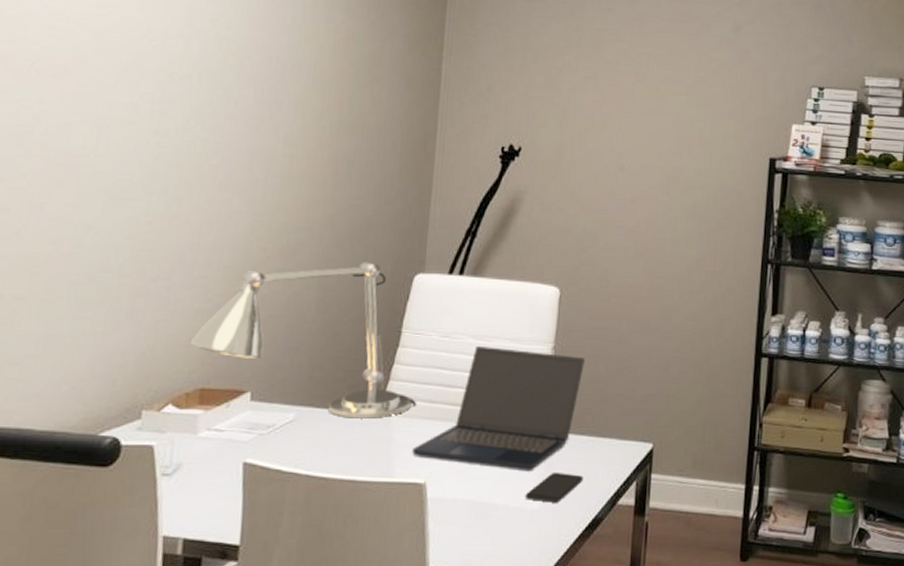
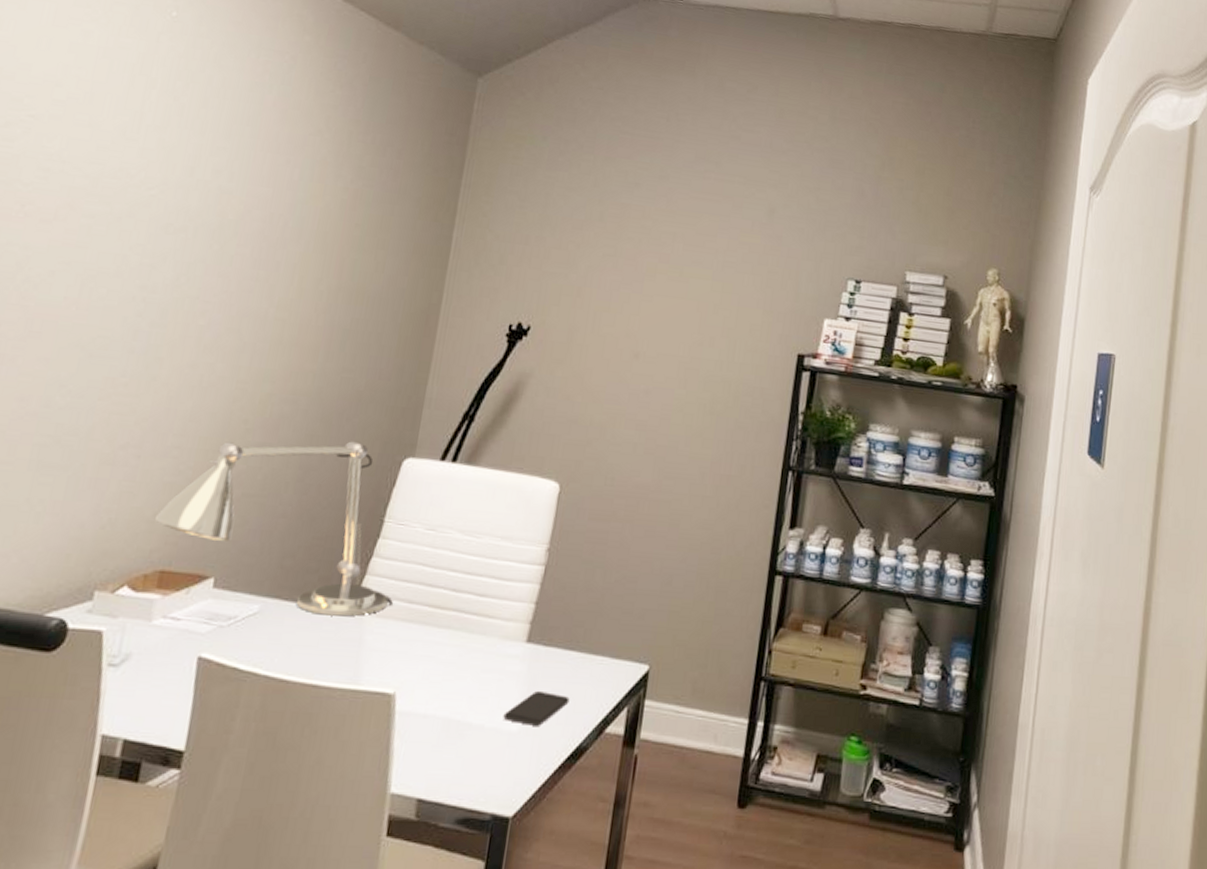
laptop: present [412,345,585,470] -> none [383,541,581,687]

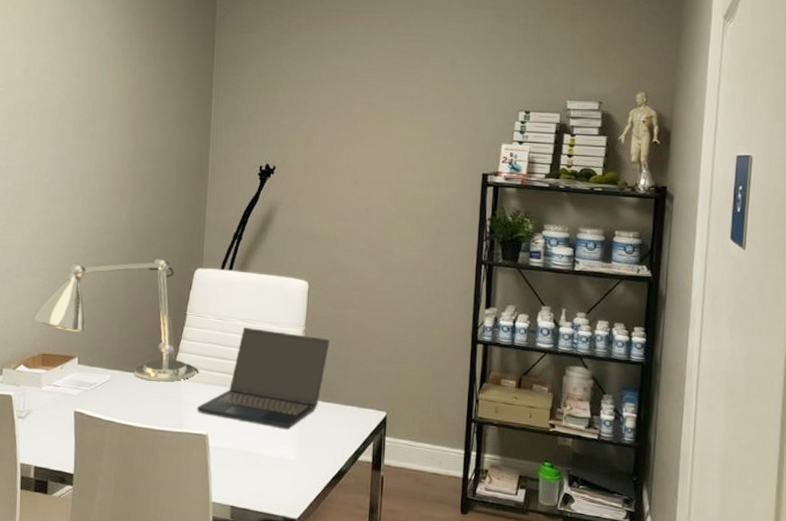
laptop: none [383,541,581,687] -> present [197,327,330,429]
mobile phone: present [503,690,570,726] -> none [284,431,330,456]

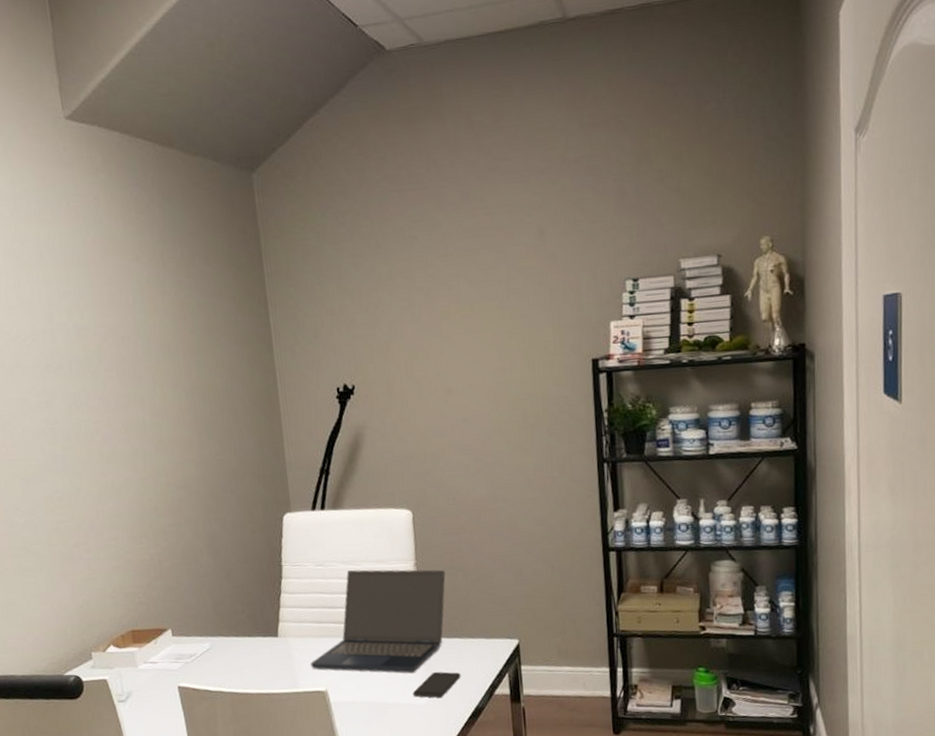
desk lamp: present [34,258,199,382] -> none [114,508,306,643]
mobile phone: none [284,431,330,456] -> present [412,671,461,698]

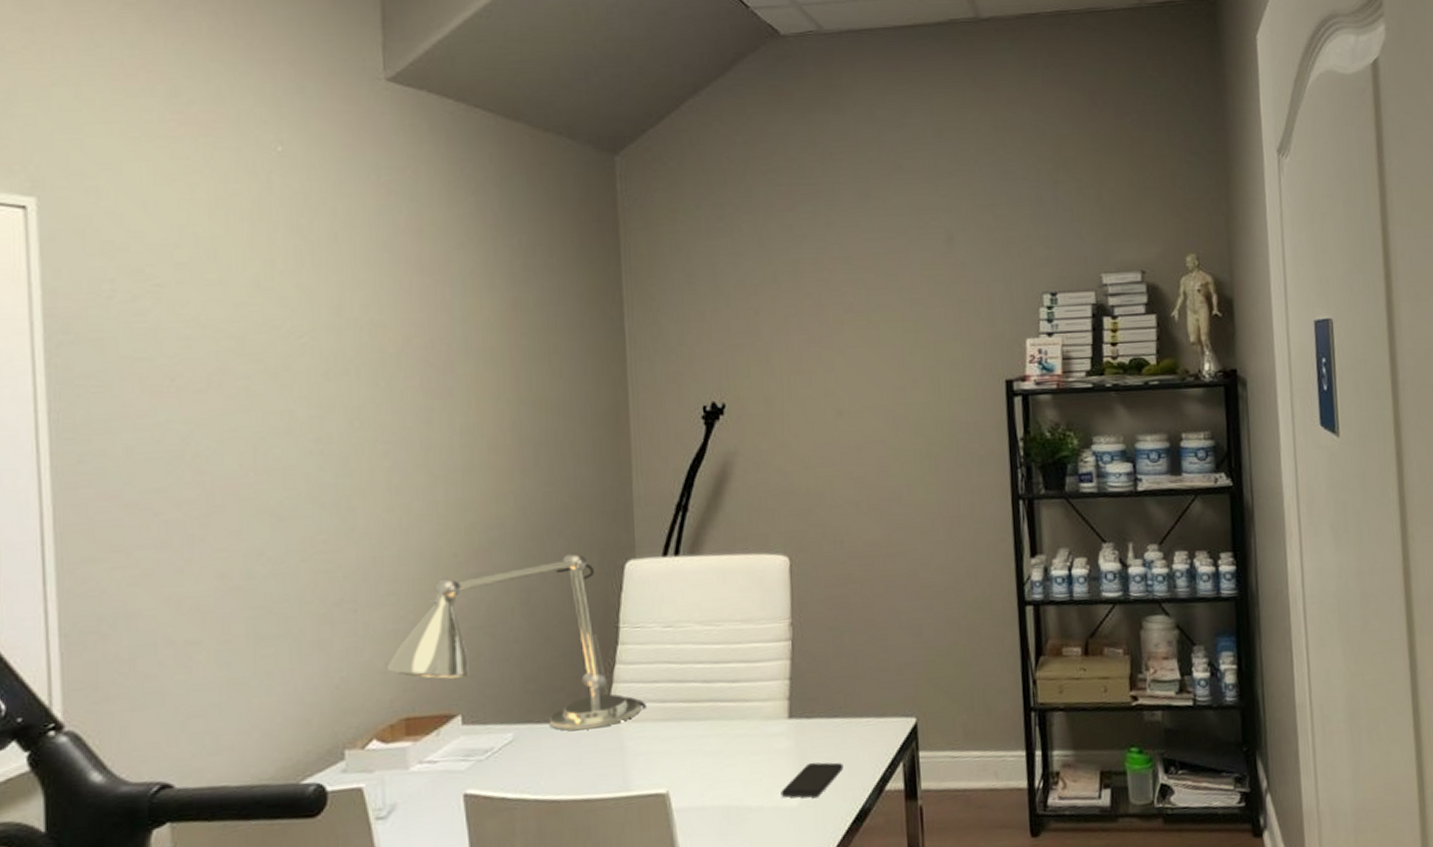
desk lamp: none [114,508,306,643] -> present [386,553,646,731]
laptop: present [310,569,446,673] -> none [649,630,828,765]

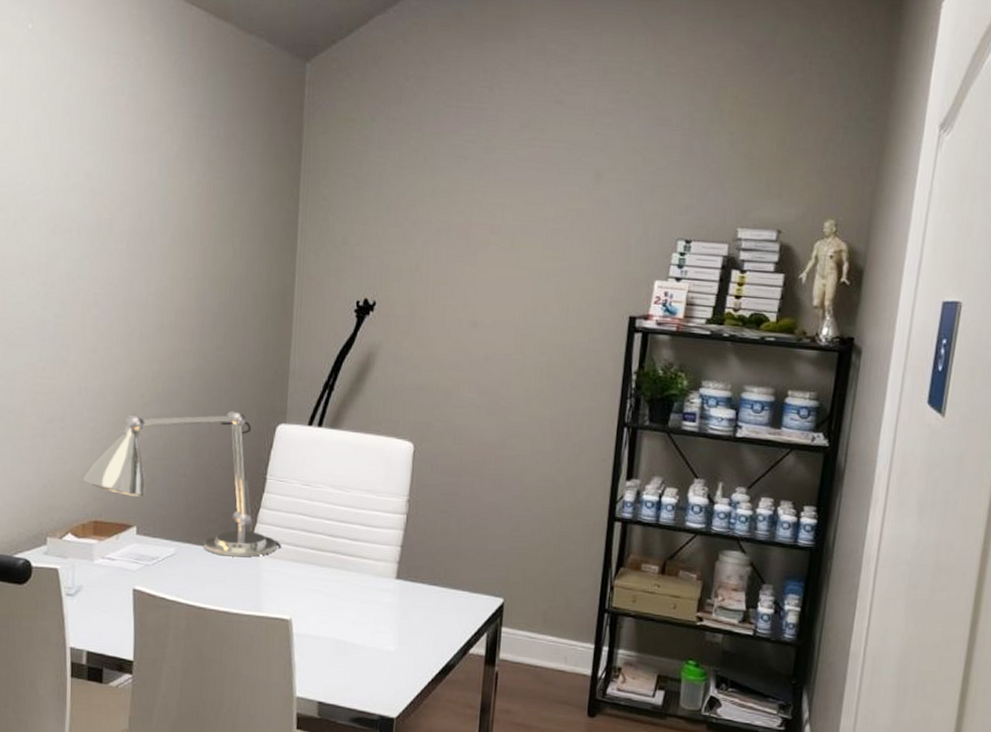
mobile phone: present [780,762,844,798] -> none [382,618,437,647]

